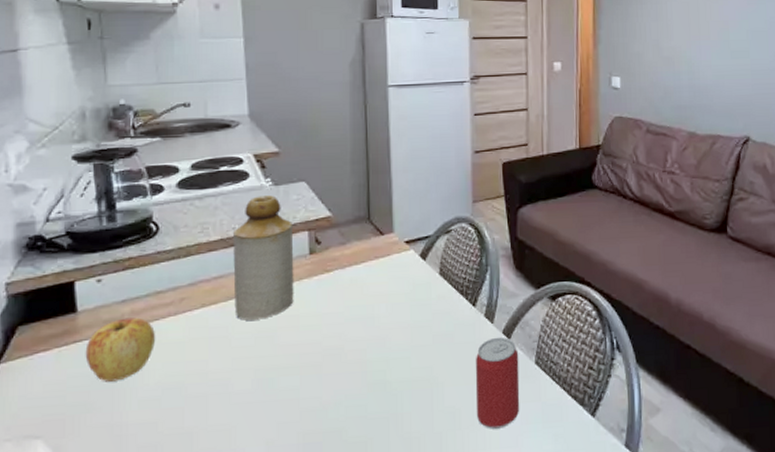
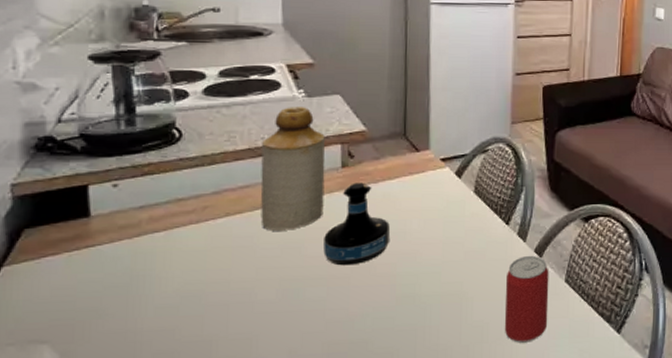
apple: present [85,317,156,382] -> none [98,224,176,288]
tequila bottle: none [295,268,360,354] -> present [323,182,391,266]

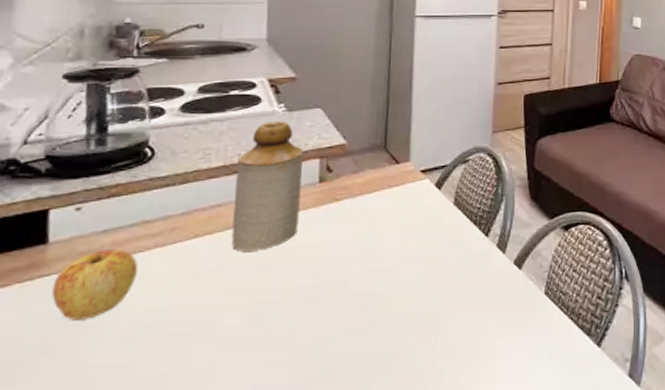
apple: none [98,224,176,288] -> present [51,249,139,321]
tequila bottle: present [323,182,391,266] -> none [295,197,367,287]
beer can: present [504,255,549,343] -> none [482,267,529,362]

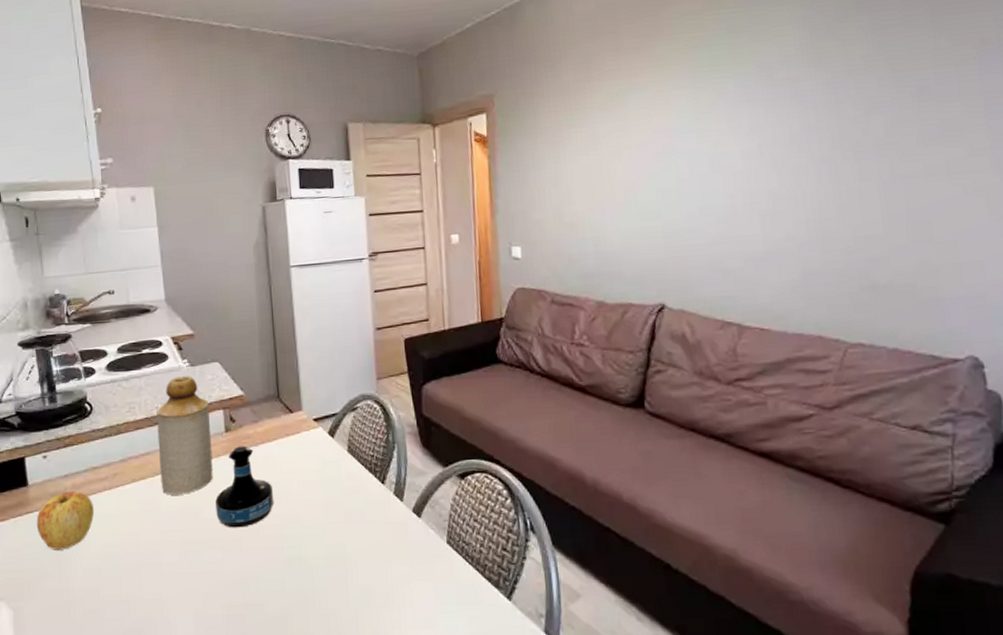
tequila bottle: none [295,197,367,287] -> present [215,446,274,528]

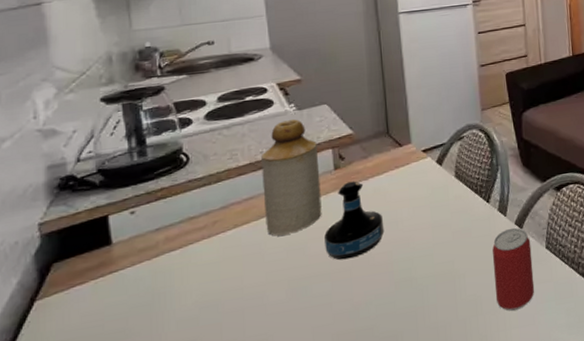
apple: present [36,491,95,551] -> none [122,243,191,308]
beer can: none [386,515,433,609] -> present [492,227,534,311]

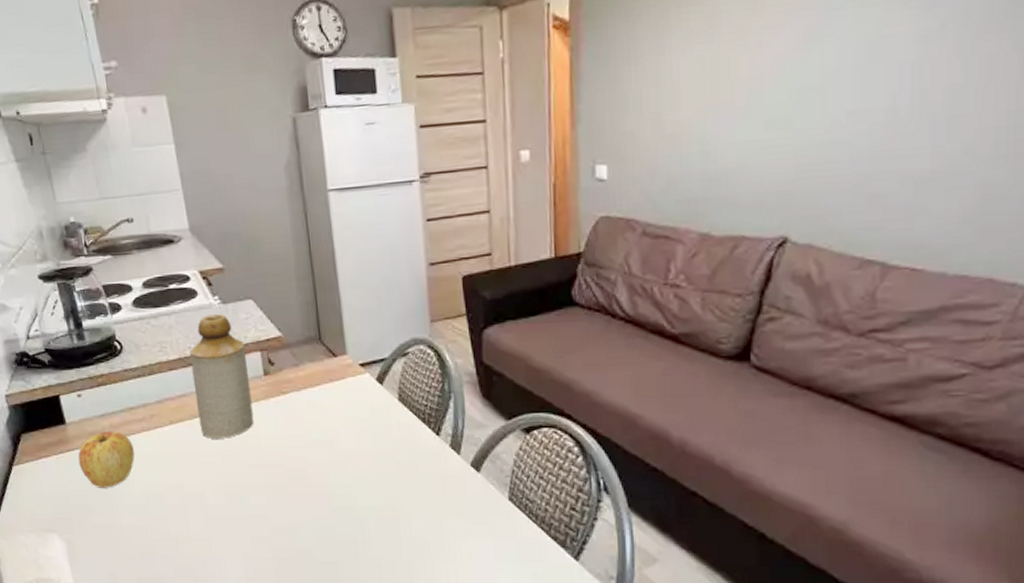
apple: none [122,243,191,308] -> present [78,431,135,488]
tequila bottle: present [324,181,385,260] -> none [258,390,320,474]
beer can: present [492,227,534,311] -> none [442,469,493,563]

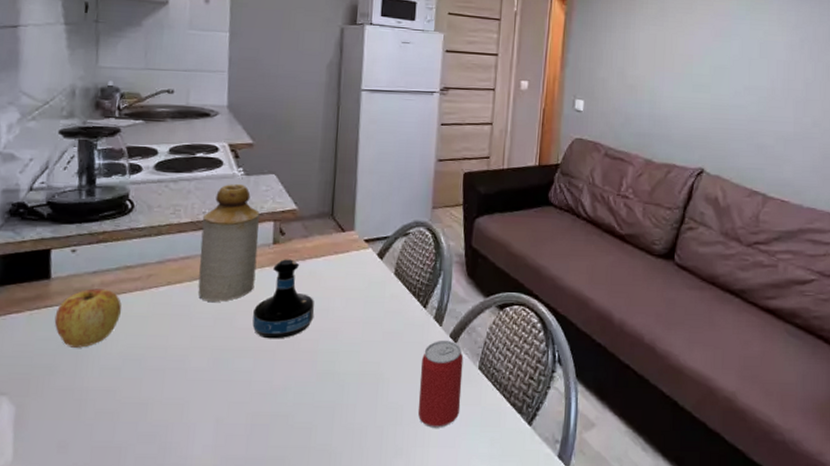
tequila bottle: none [258,390,320,474] -> present [252,259,315,339]
beer can: none [442,469,493,563] -> present [418,340,464,428]

